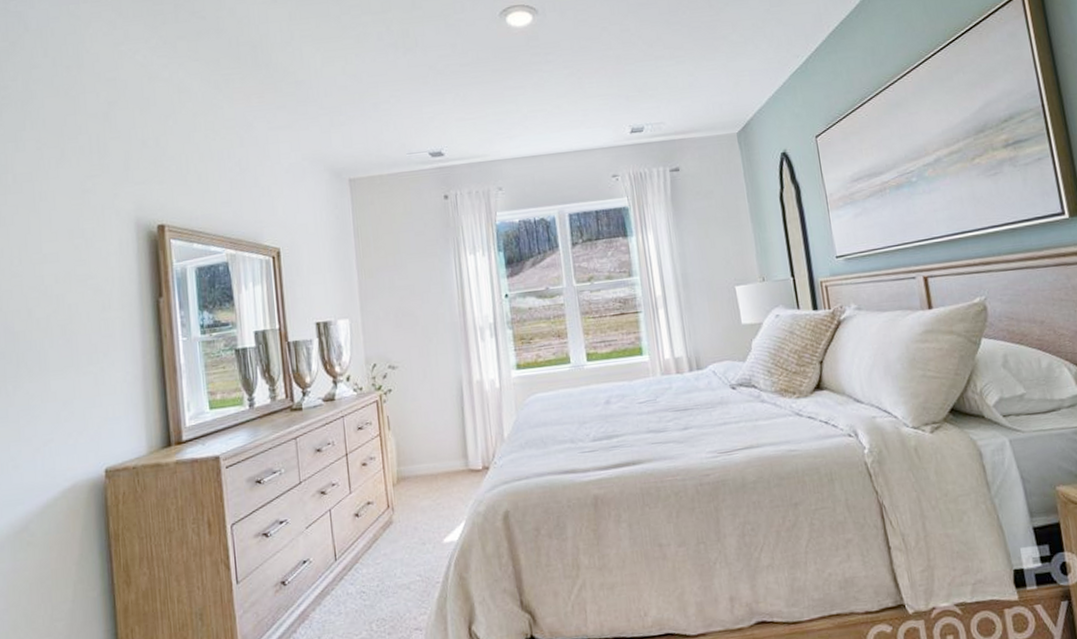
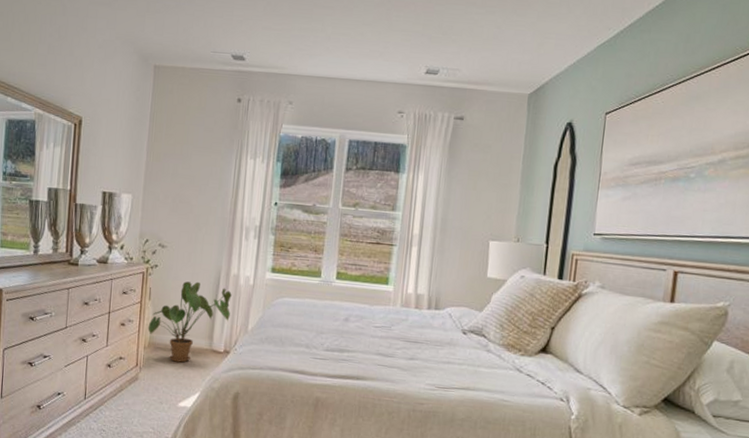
house plant: none [393,397,482,493] -> present [148,281,232,363]

